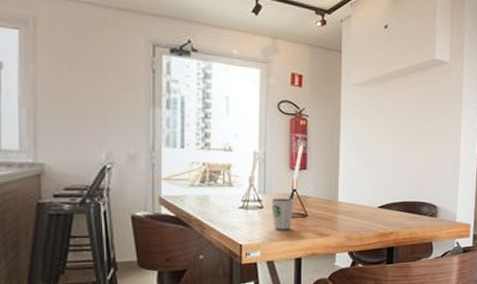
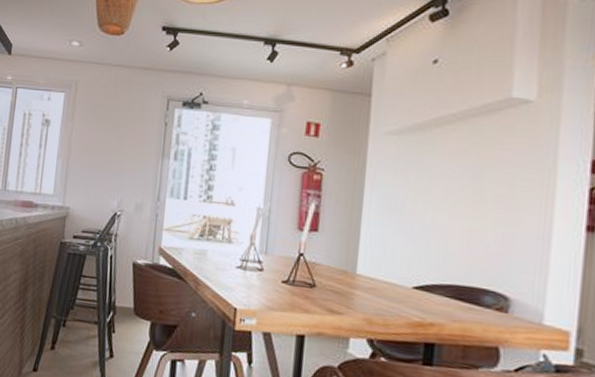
dixie cup: present [271,198,294,230] -> none [273,261,301,300]

